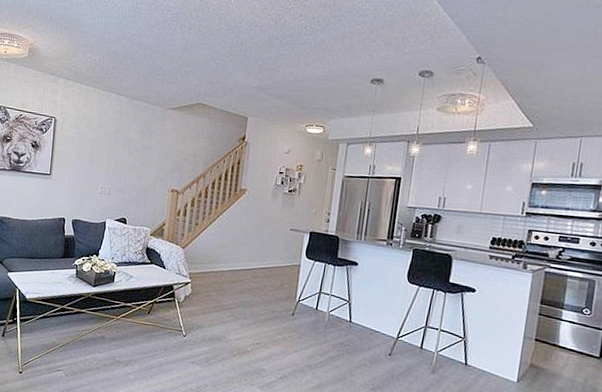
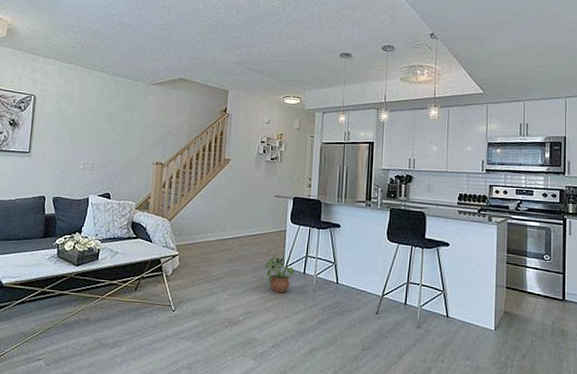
potted plant: none [276,288,307,327] -> present [264,254,294,293]

